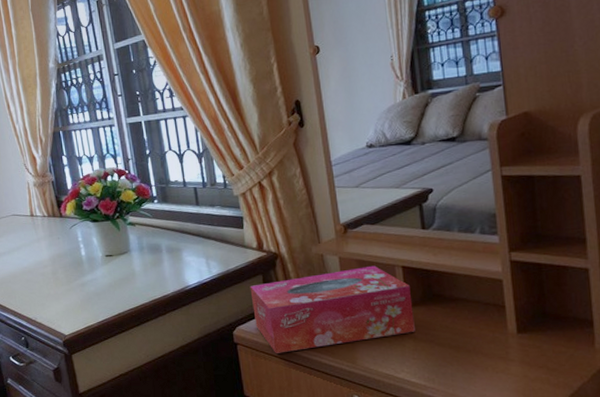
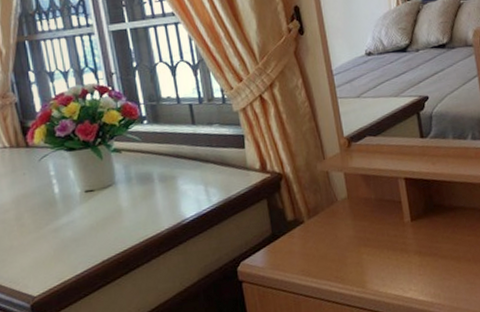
tissue box: present [250,265,415,353] -> none [254,179,420,287]

